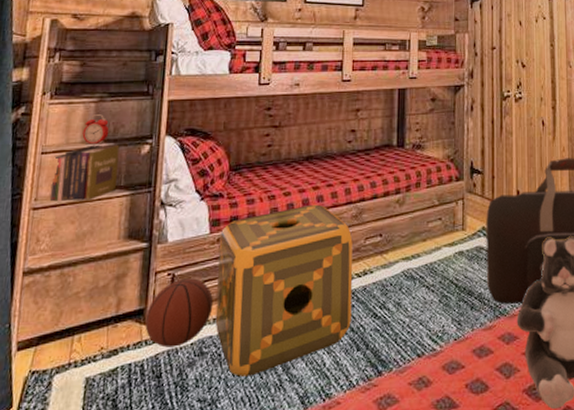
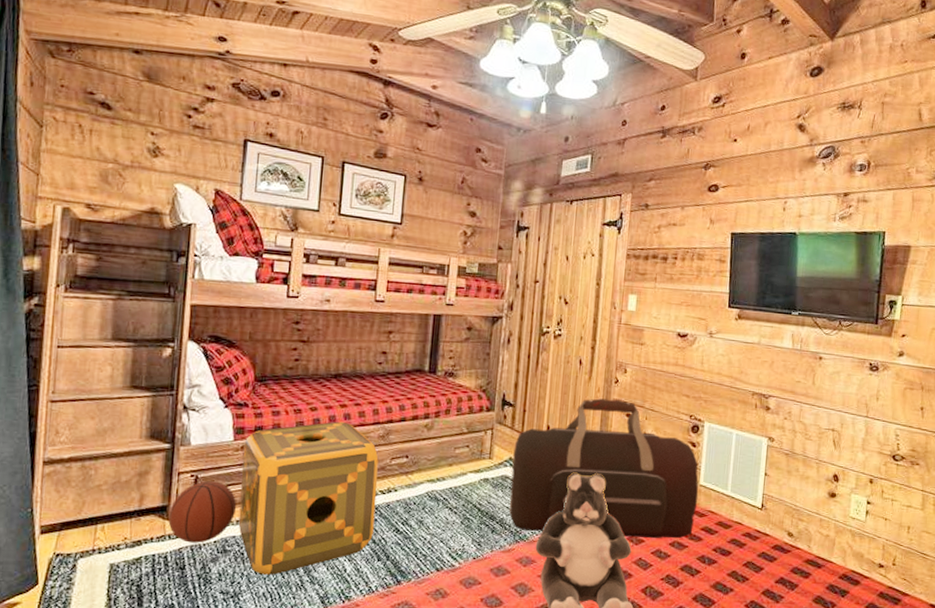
books: present [49,144,120,202] -> none [67,343,140,399]
alarm clock: present [82,114,109,145] -> none [100,312,129,343]

